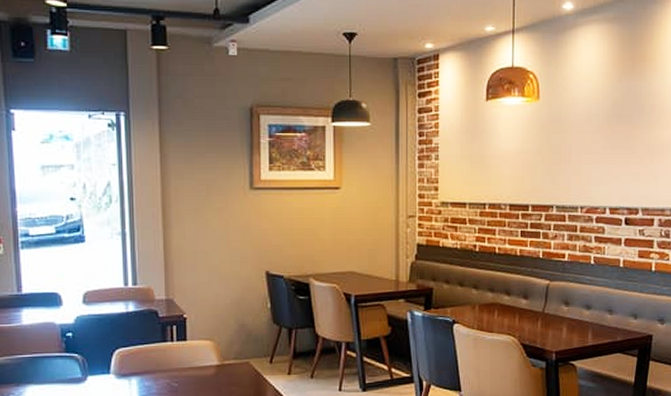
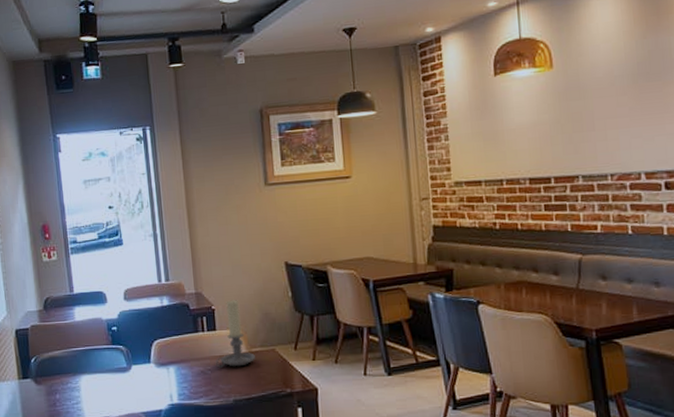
candle holder: none [184,309,227,380] -> present [216,300,255,368]

